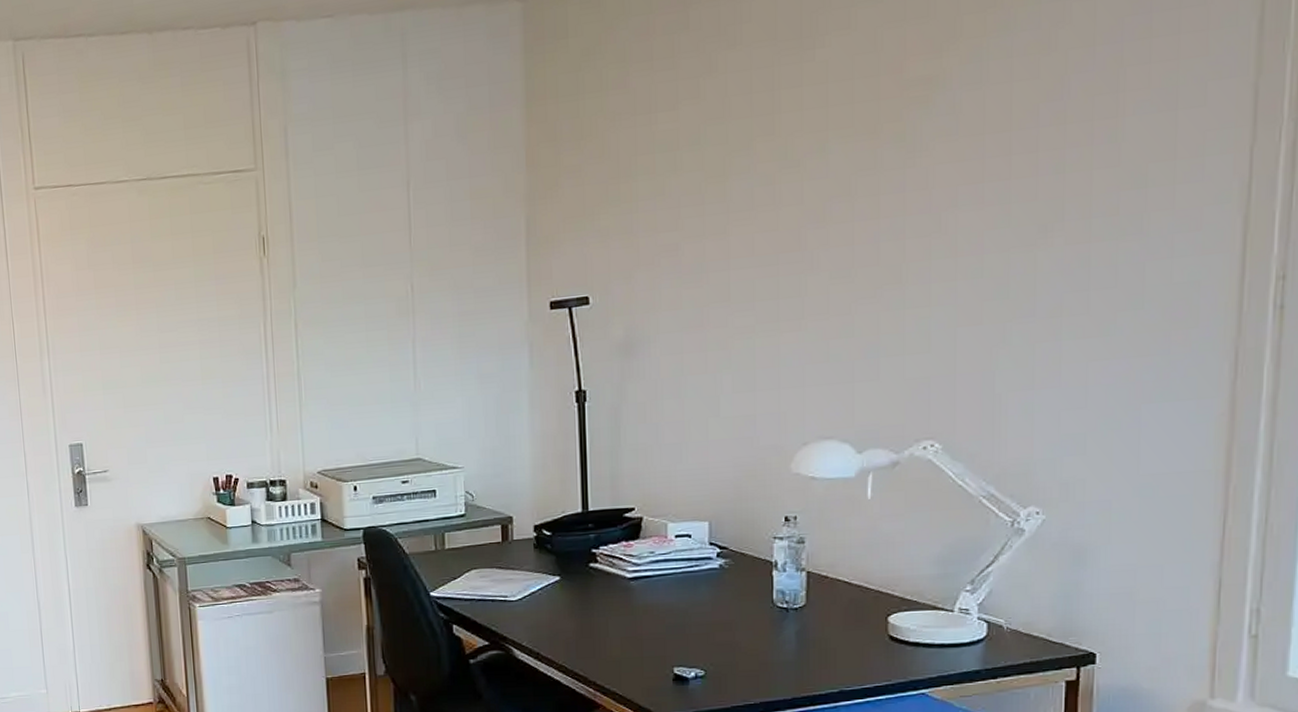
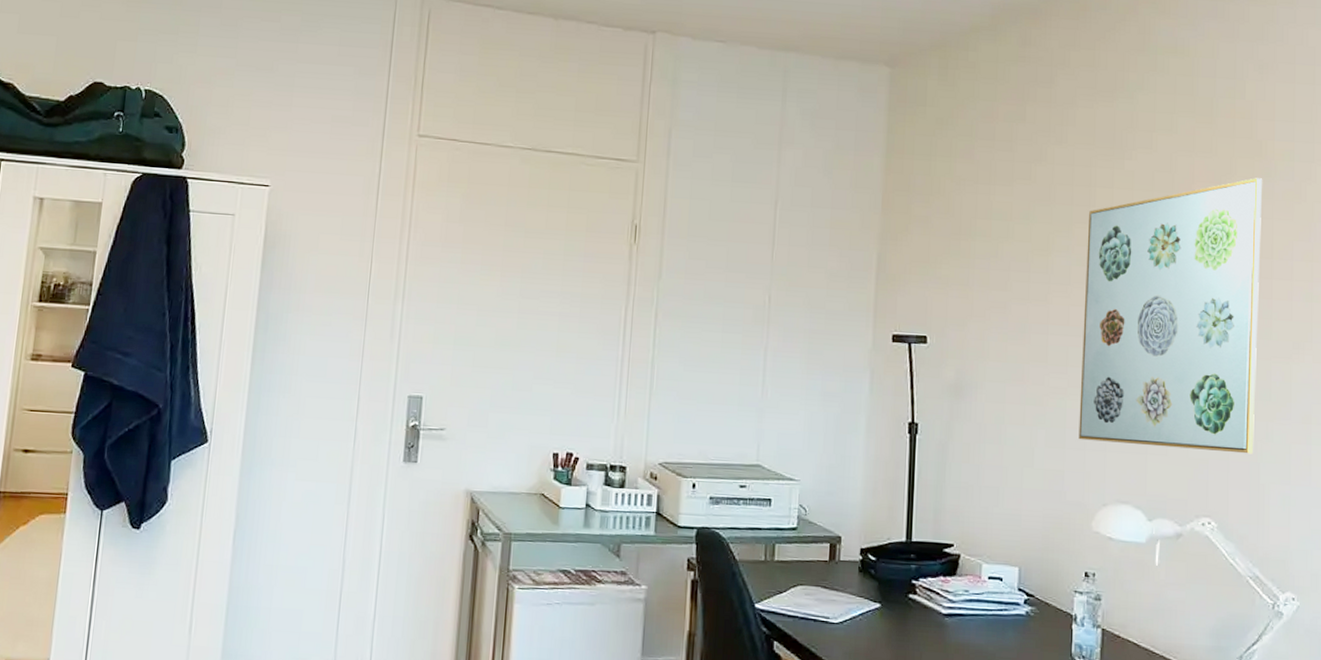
wall art: none [771,34,998,379] -> present [1078,178,1263,454]

